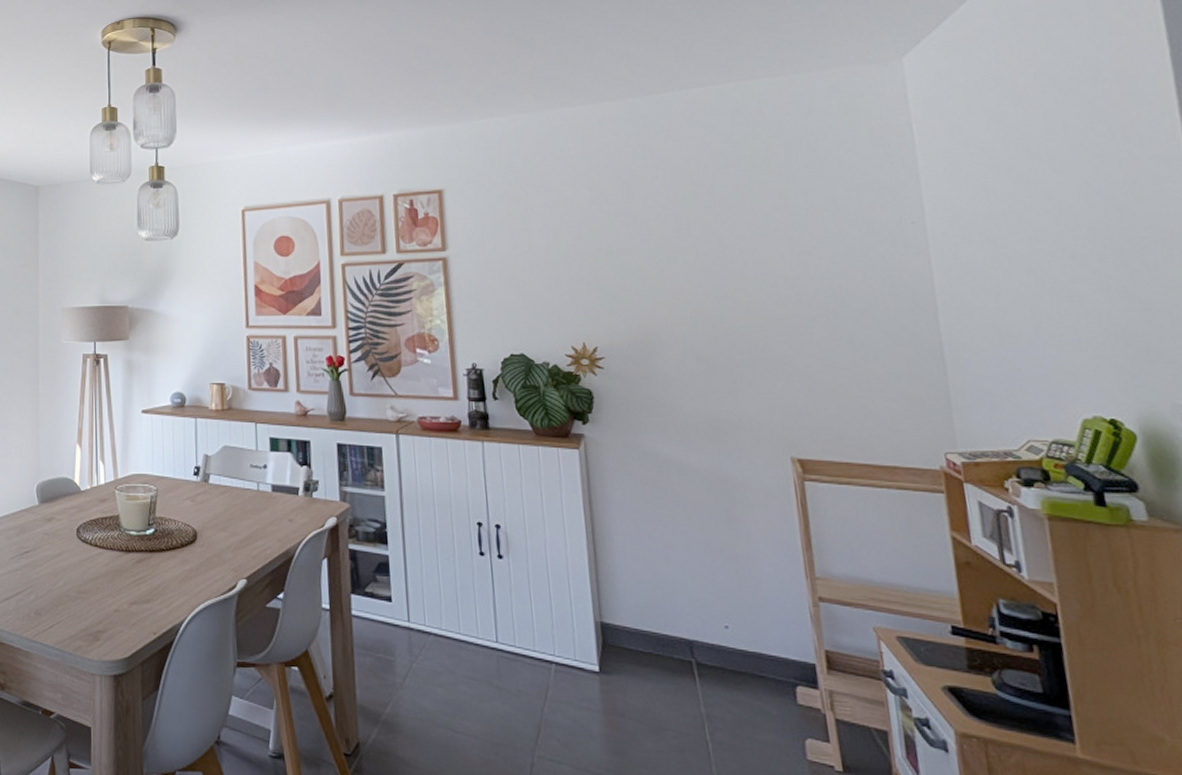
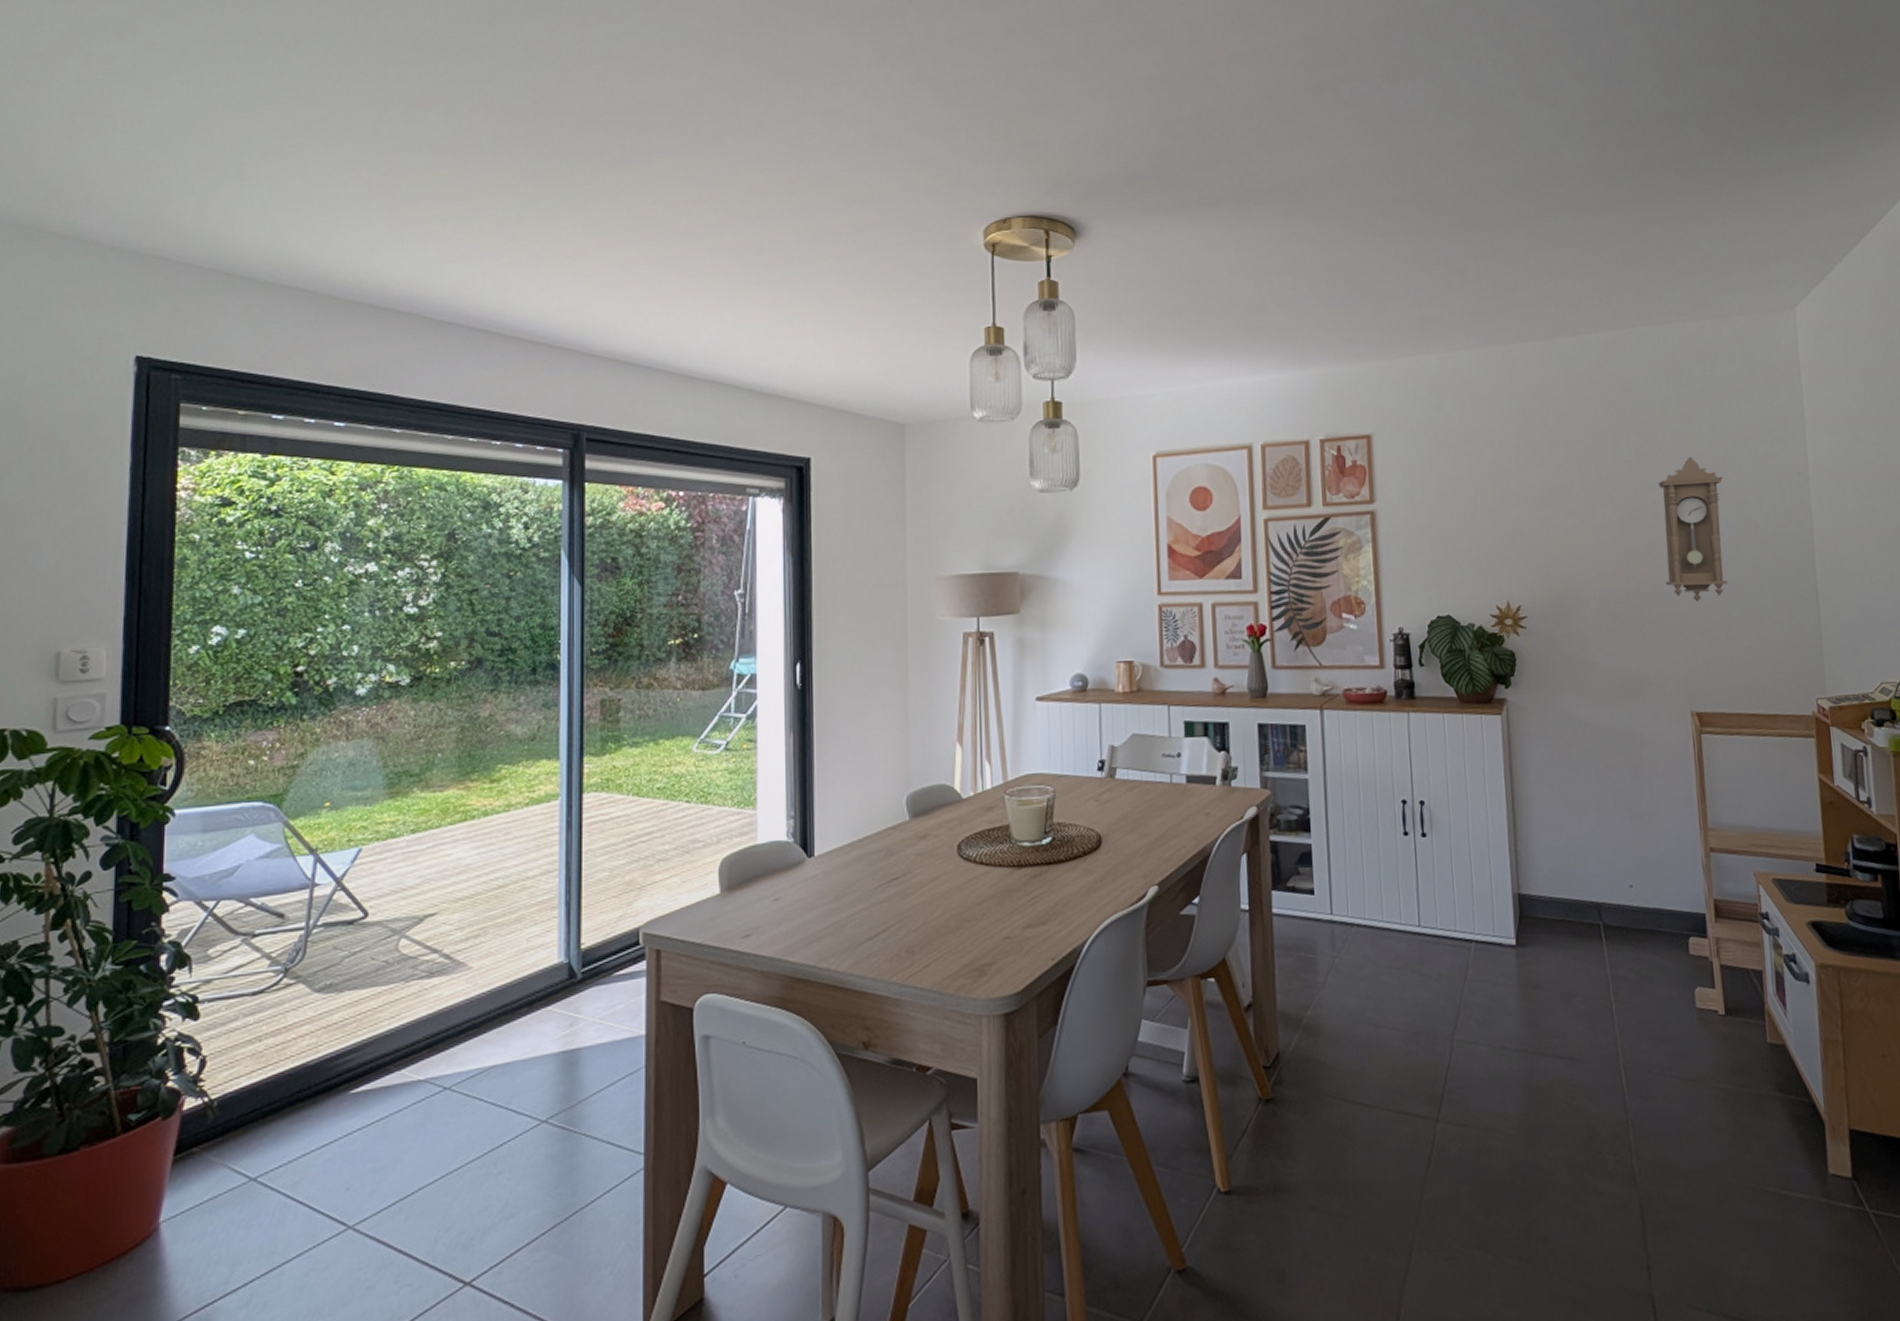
pendulum clock: none [745,207,832,349] -> present [1657,457,1729,602]

